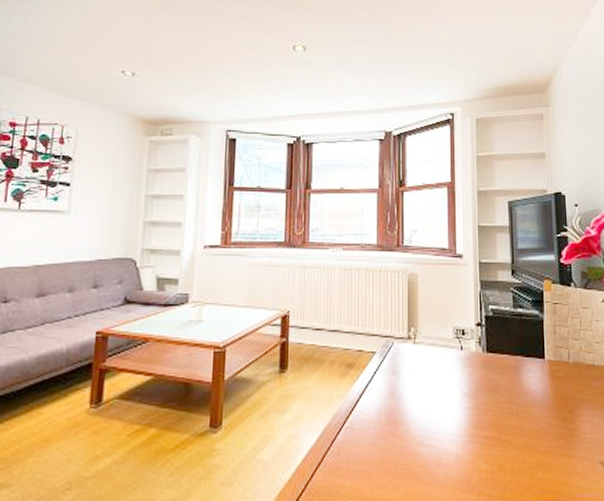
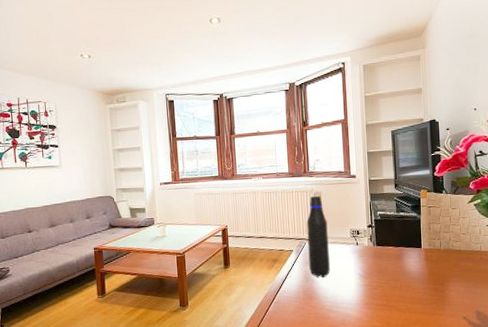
water bottle: none [396,278,424,394] -> present [307,195,330,278]

